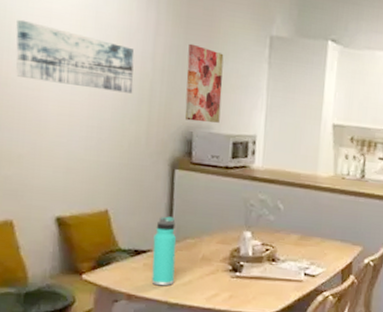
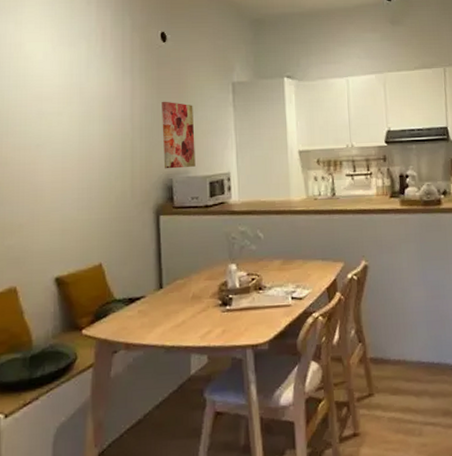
wall art: present [16,19,134,94] -> none [13,105,116,156]
thermos bottle: present [151,216,177,286] -> none [145,260,169,331]

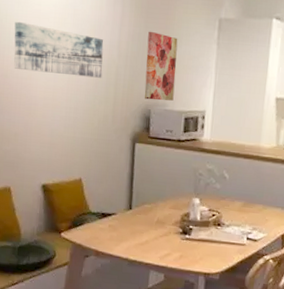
wall art: none [13,105,116,156] -> present [14,21,104,78]

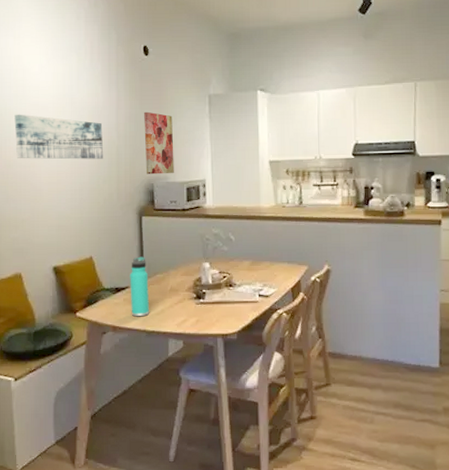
thermos bottle: none [115,184,136,245] -> present [130,256,150,317]

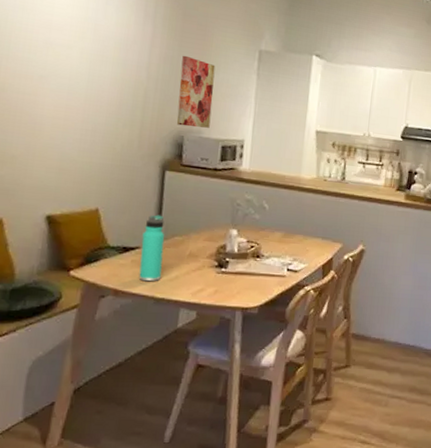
wall art: present [14,114,104,160] -> none [14,29,130,100]

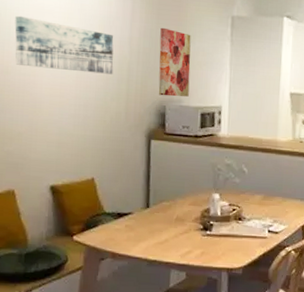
wall art: none [14,29,130,100] -> present [15,15,114,74]
thermos bottle: present [138,215,165,282] -> none [132,182,154,245]

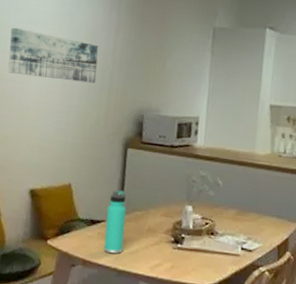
thermos bottle: none [132,182,154,245] -> present [103,190,126,254]
wall art: present [158,27,191,97] -> none [137,38,173,107]

